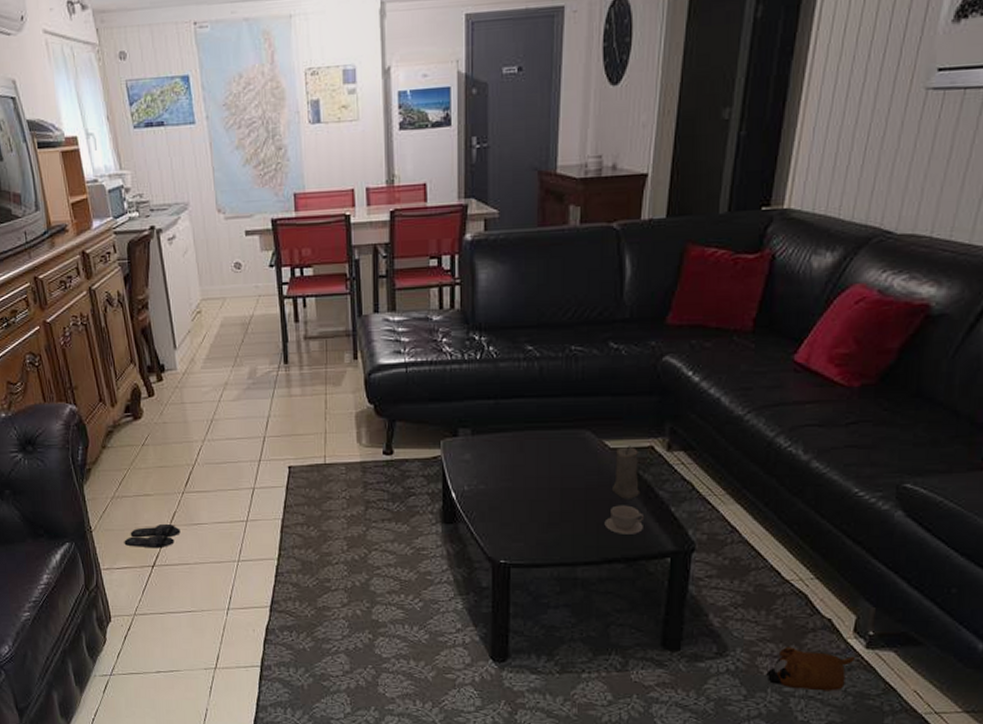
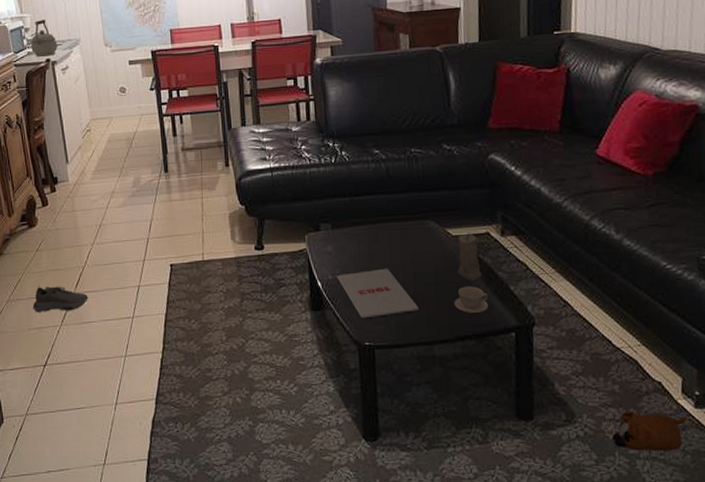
slippers: present [124,523,181,549] -> none [17,323,71,348]
kettle: none [131,177,163,223] -> present [30,19,58,57]
shoe: none [139,483,199,511] -> present [32,286,88,313]
magazine: none [473,481,565,535] -> present [336,268,420,319]

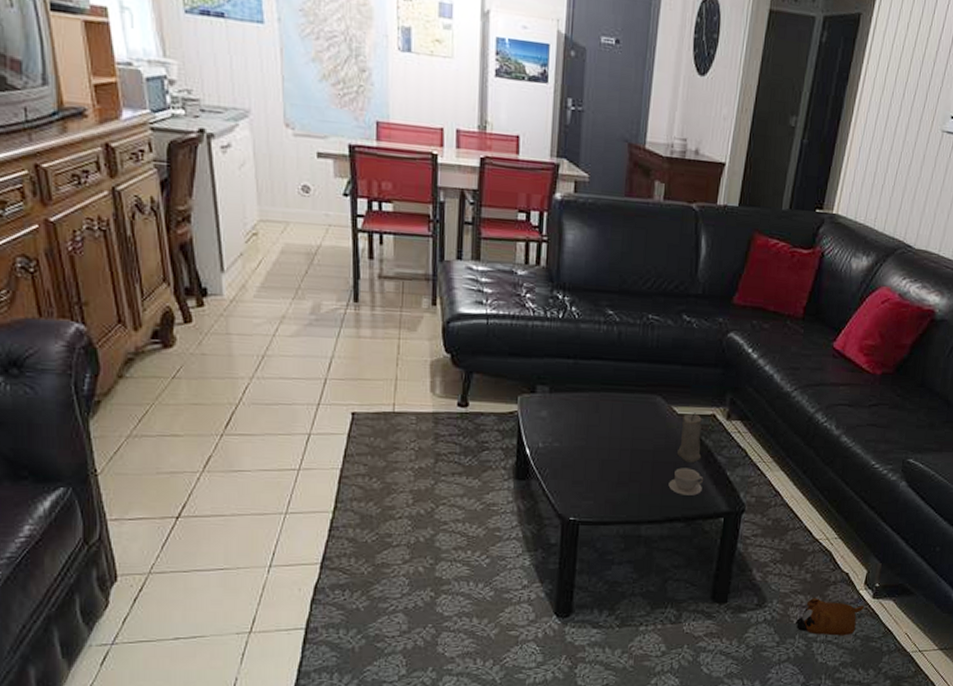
kettle: present [30,19,58,57] -> none [176,71,217,125]
shoe: present [32,286,88,313] -> none [163,421,241,456]
magazine: present [336,268,420,319] -> none [548,441,632,493]

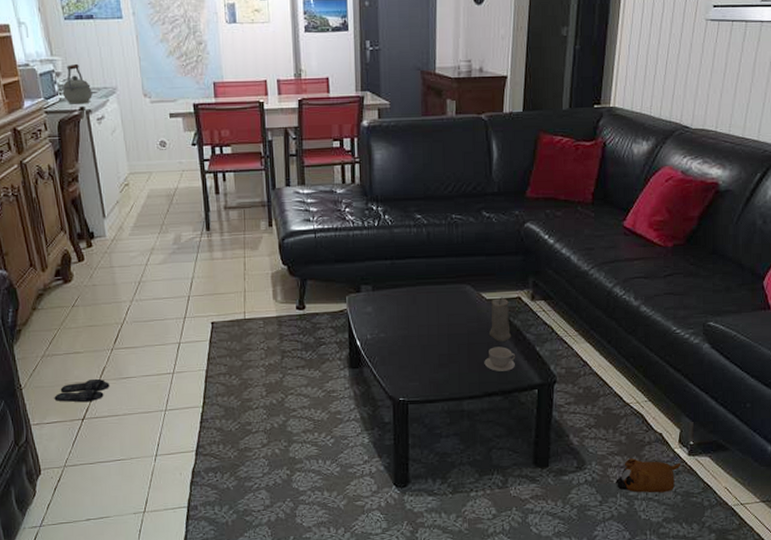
slippers: none [140,469,216,497] -> present [54,378,110,403]
kettle: none [176,71,217,125] -> present [62,63,93,104]

